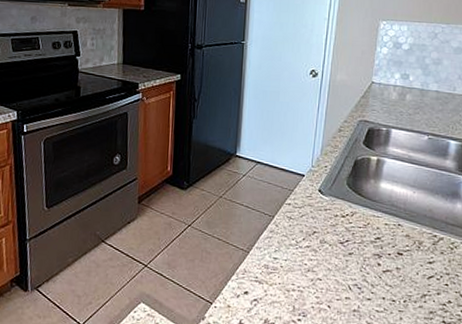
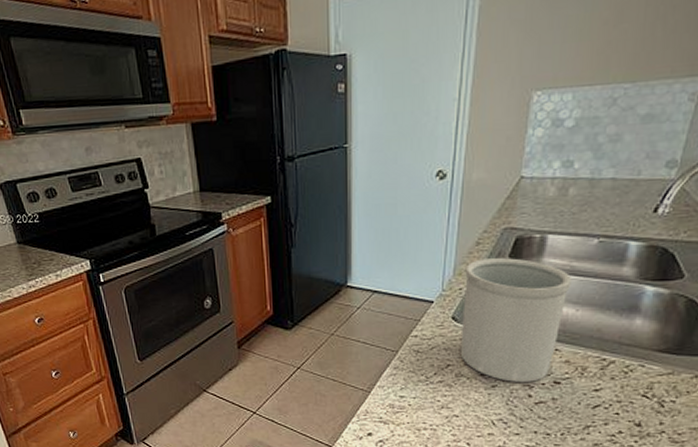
utensil holder: none [324,143,409,252] -> present [460,258,571,382]

